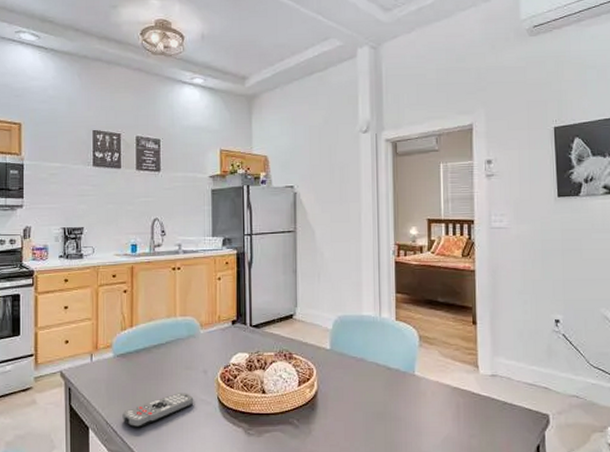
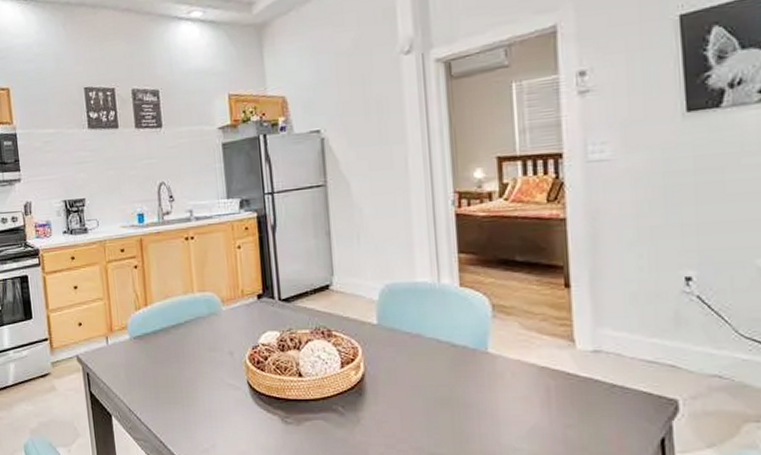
remote control: present [122,393,194,428] -> none [145,377,221,415]

